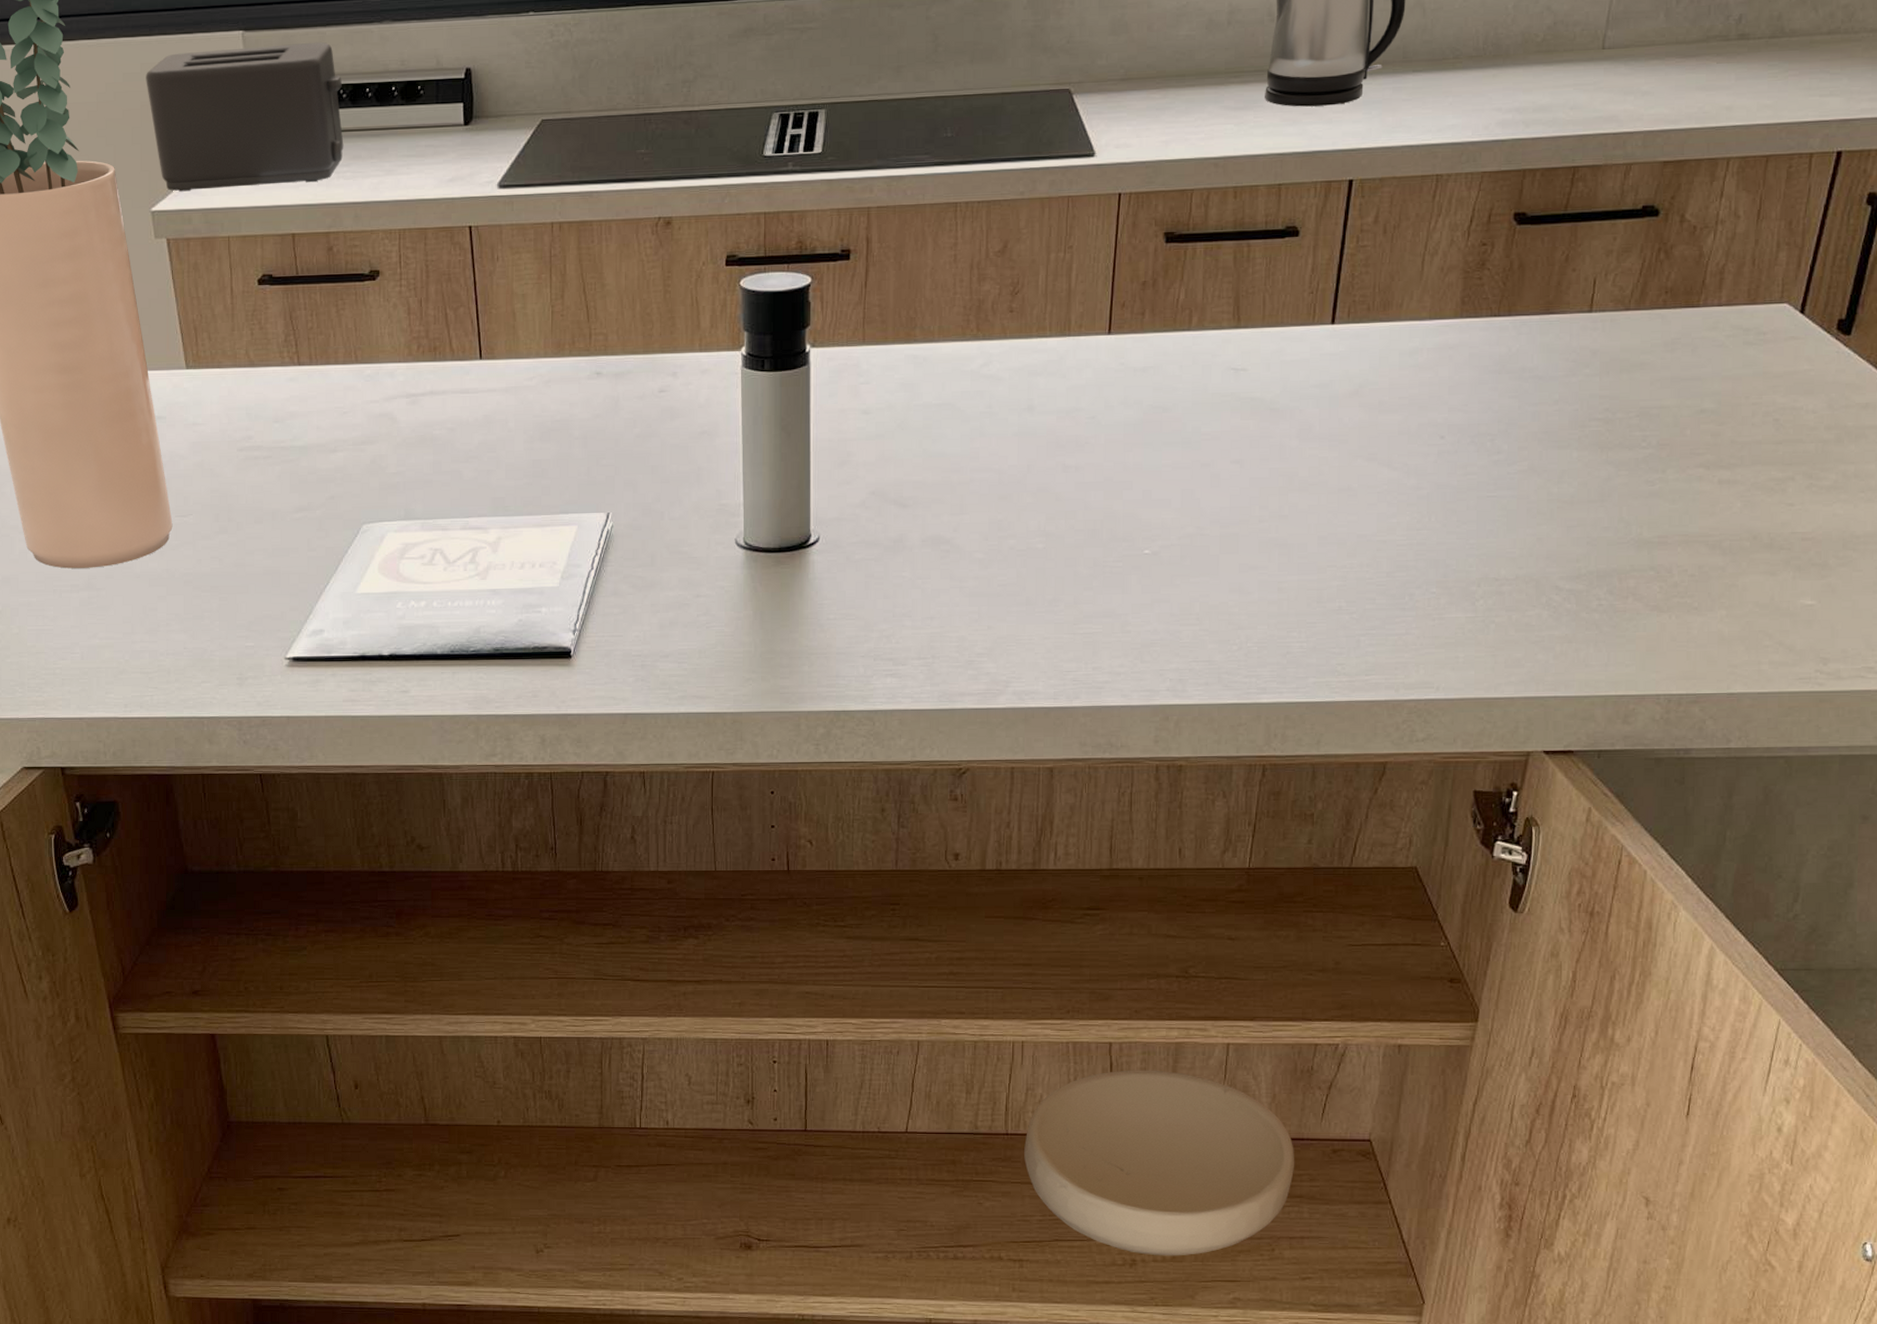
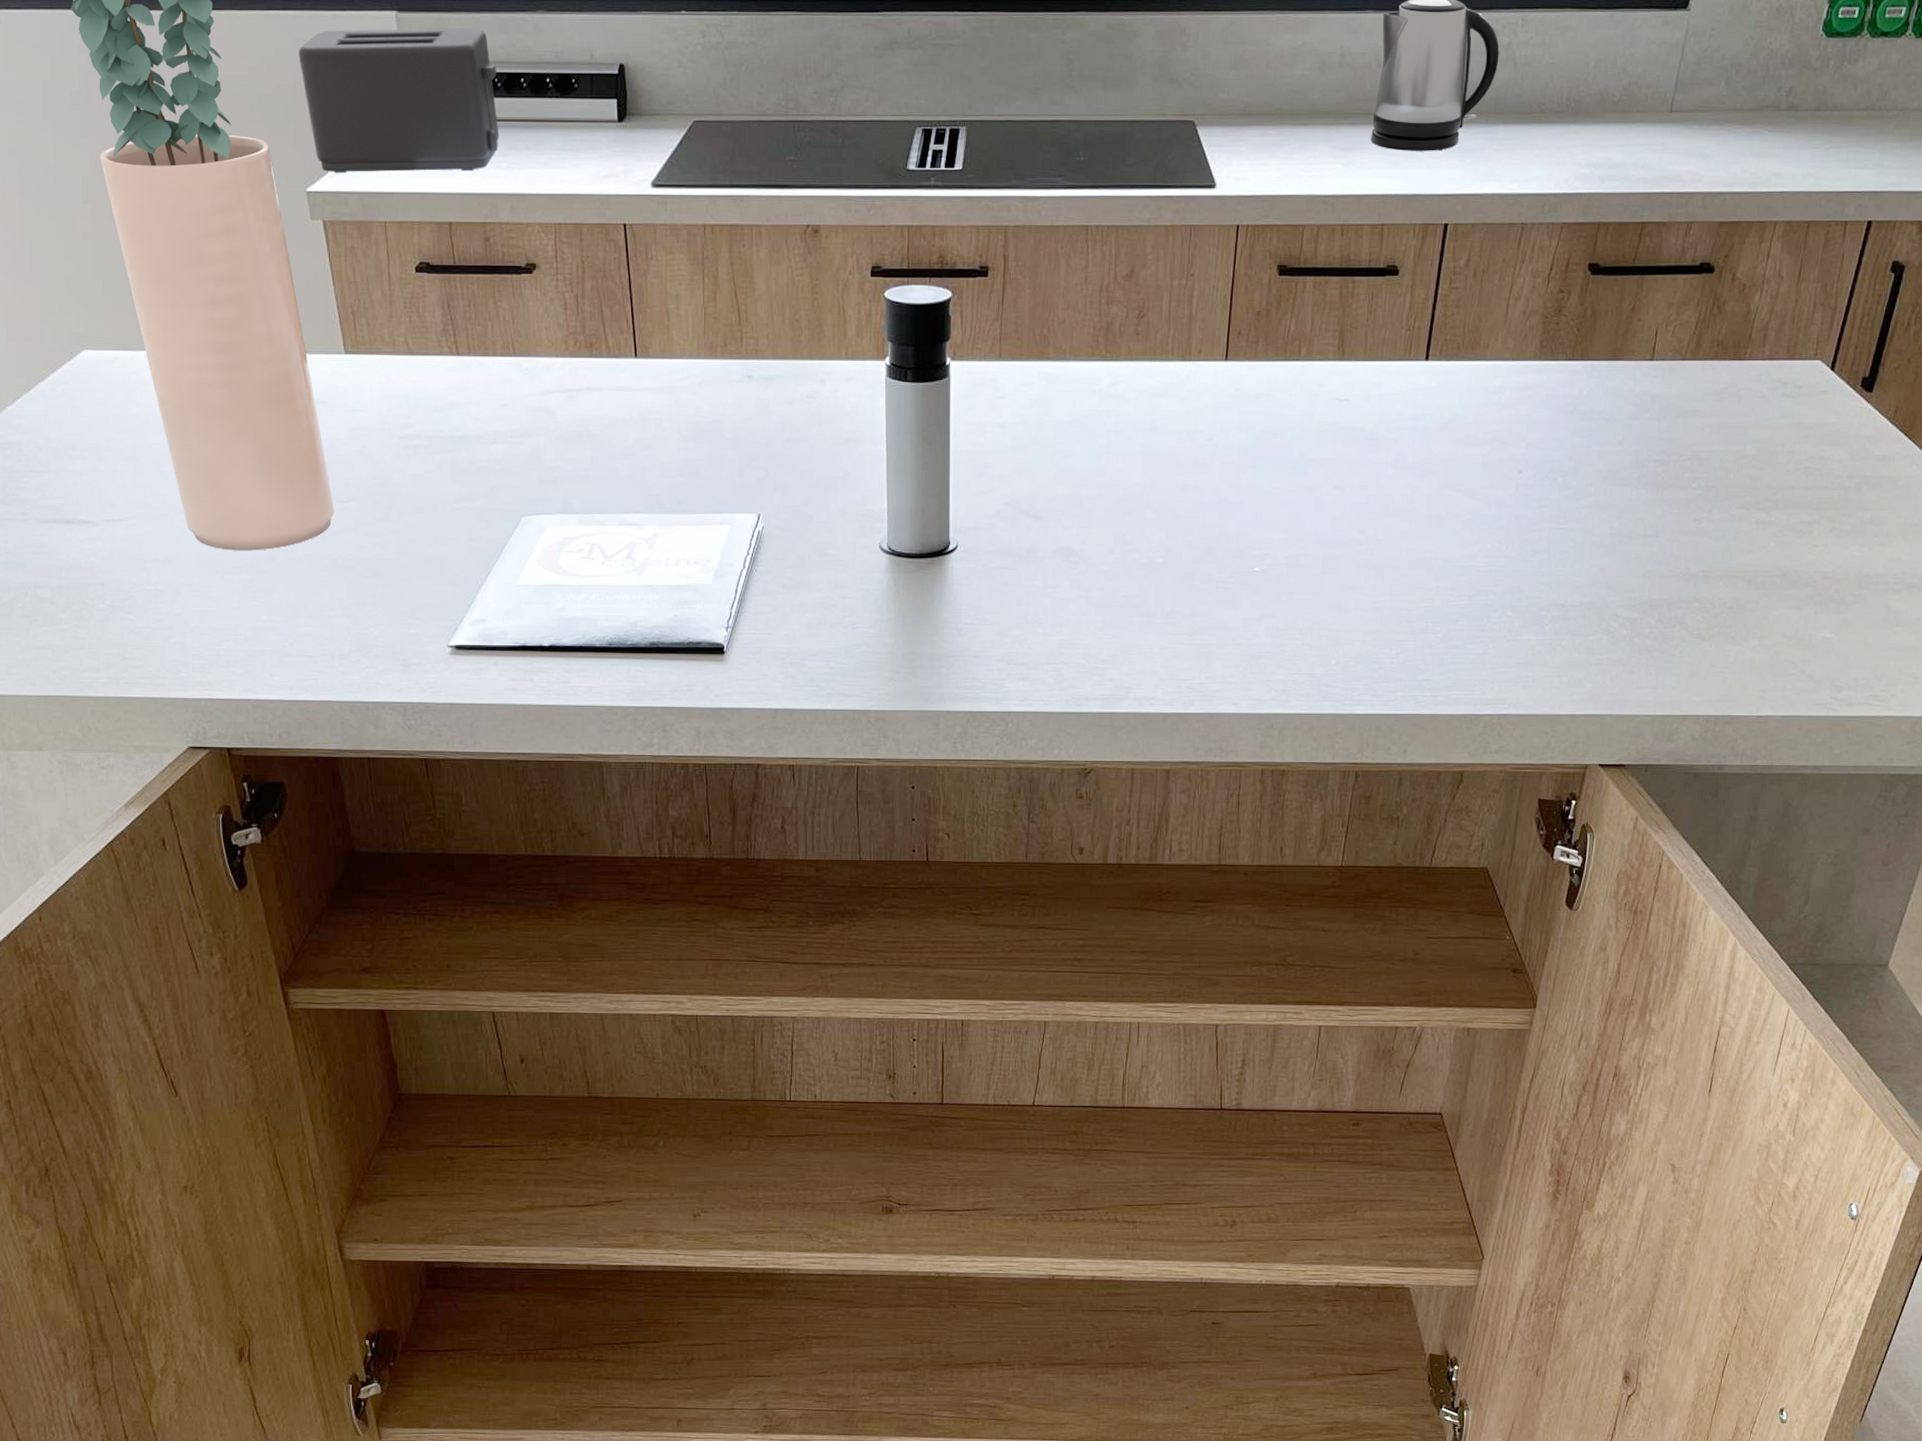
bowl: present [1024,1070,1295,1256] -> none [1139,1049,1376,1218]

